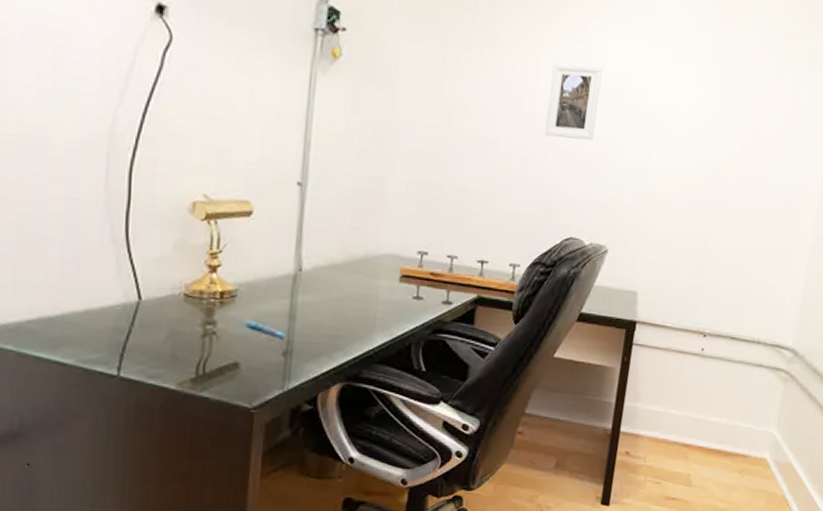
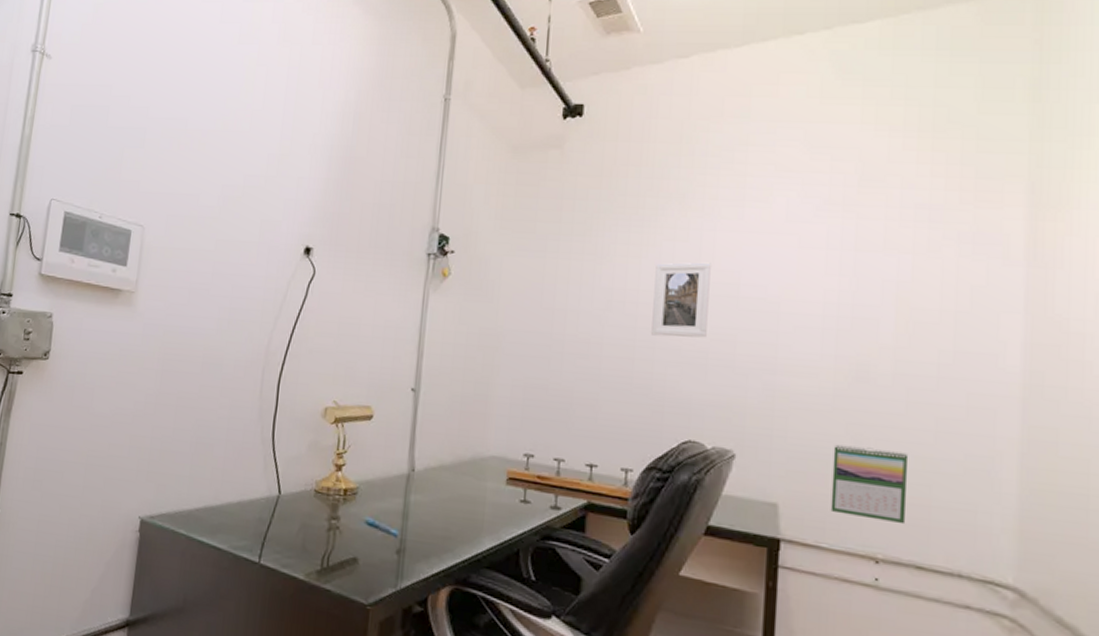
calendar: none [676,240,737,305] -> present [830,444,909,525]

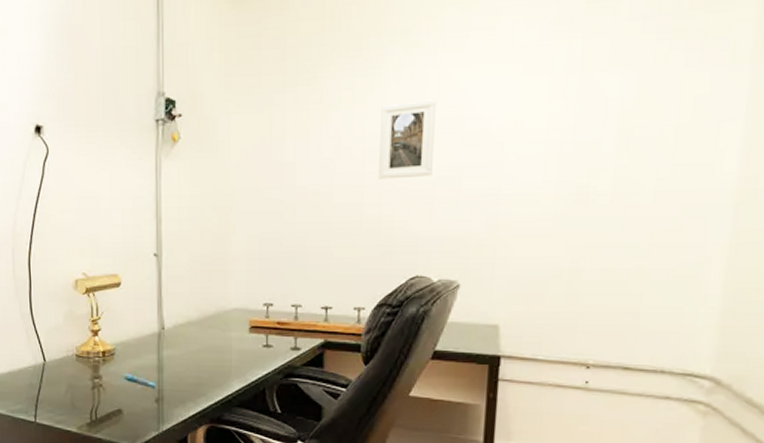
calendar: present [830,444,909,525] -> none [547,265,623,332]

